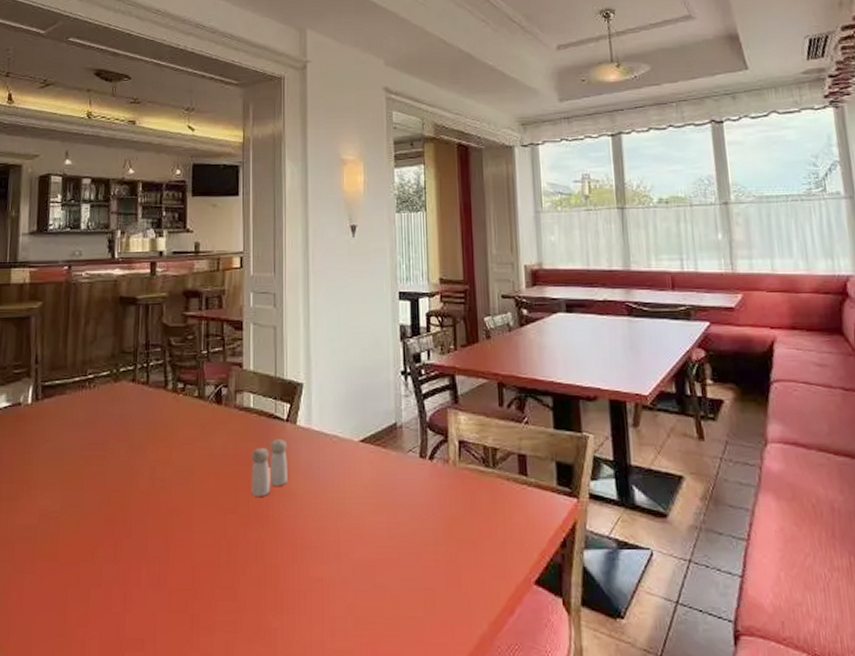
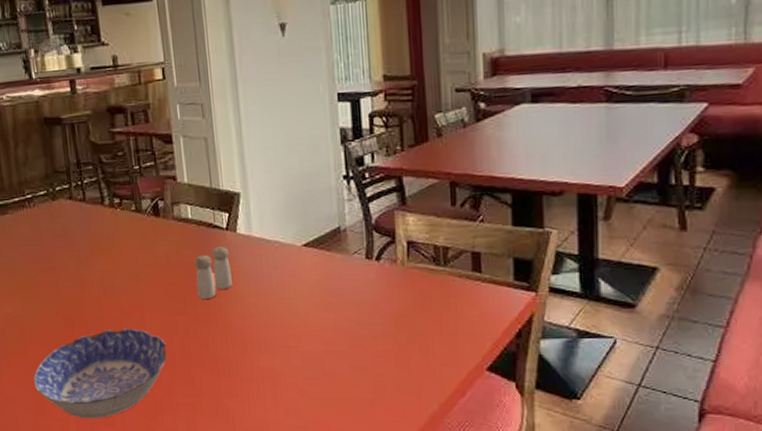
bowl: none [59,528,212,641] -> present [33,328,168,419]

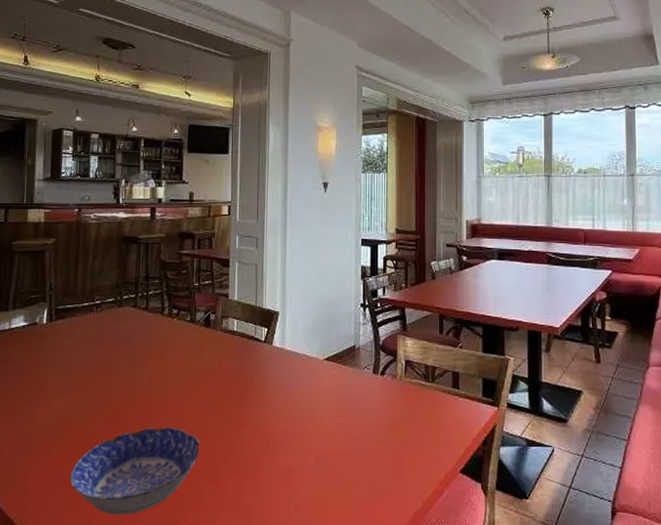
salt and pepper shaker: present [194,247,232,299] -> none [233,357,264,402]

